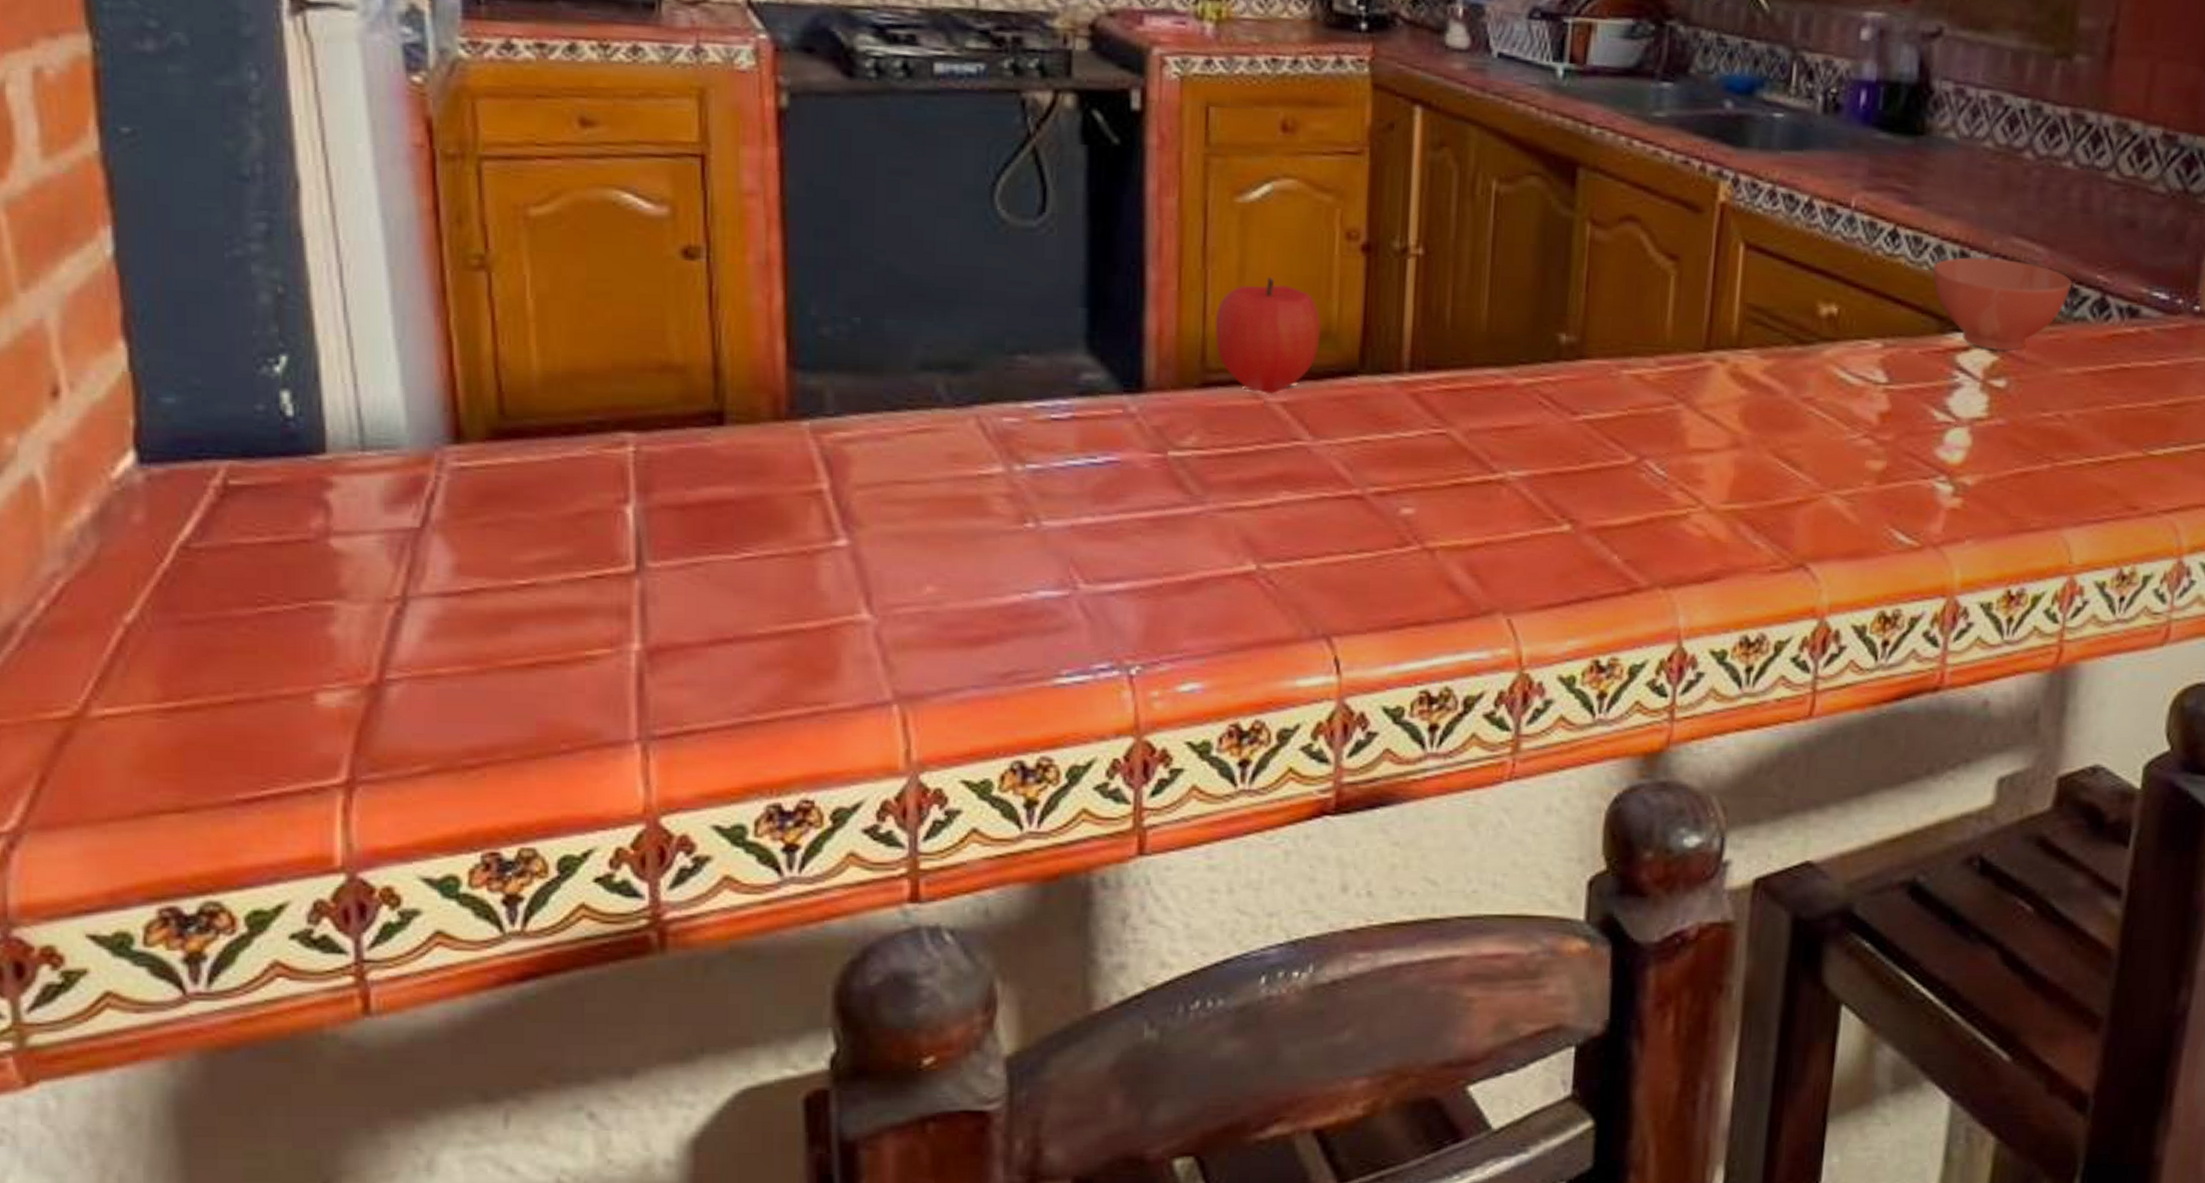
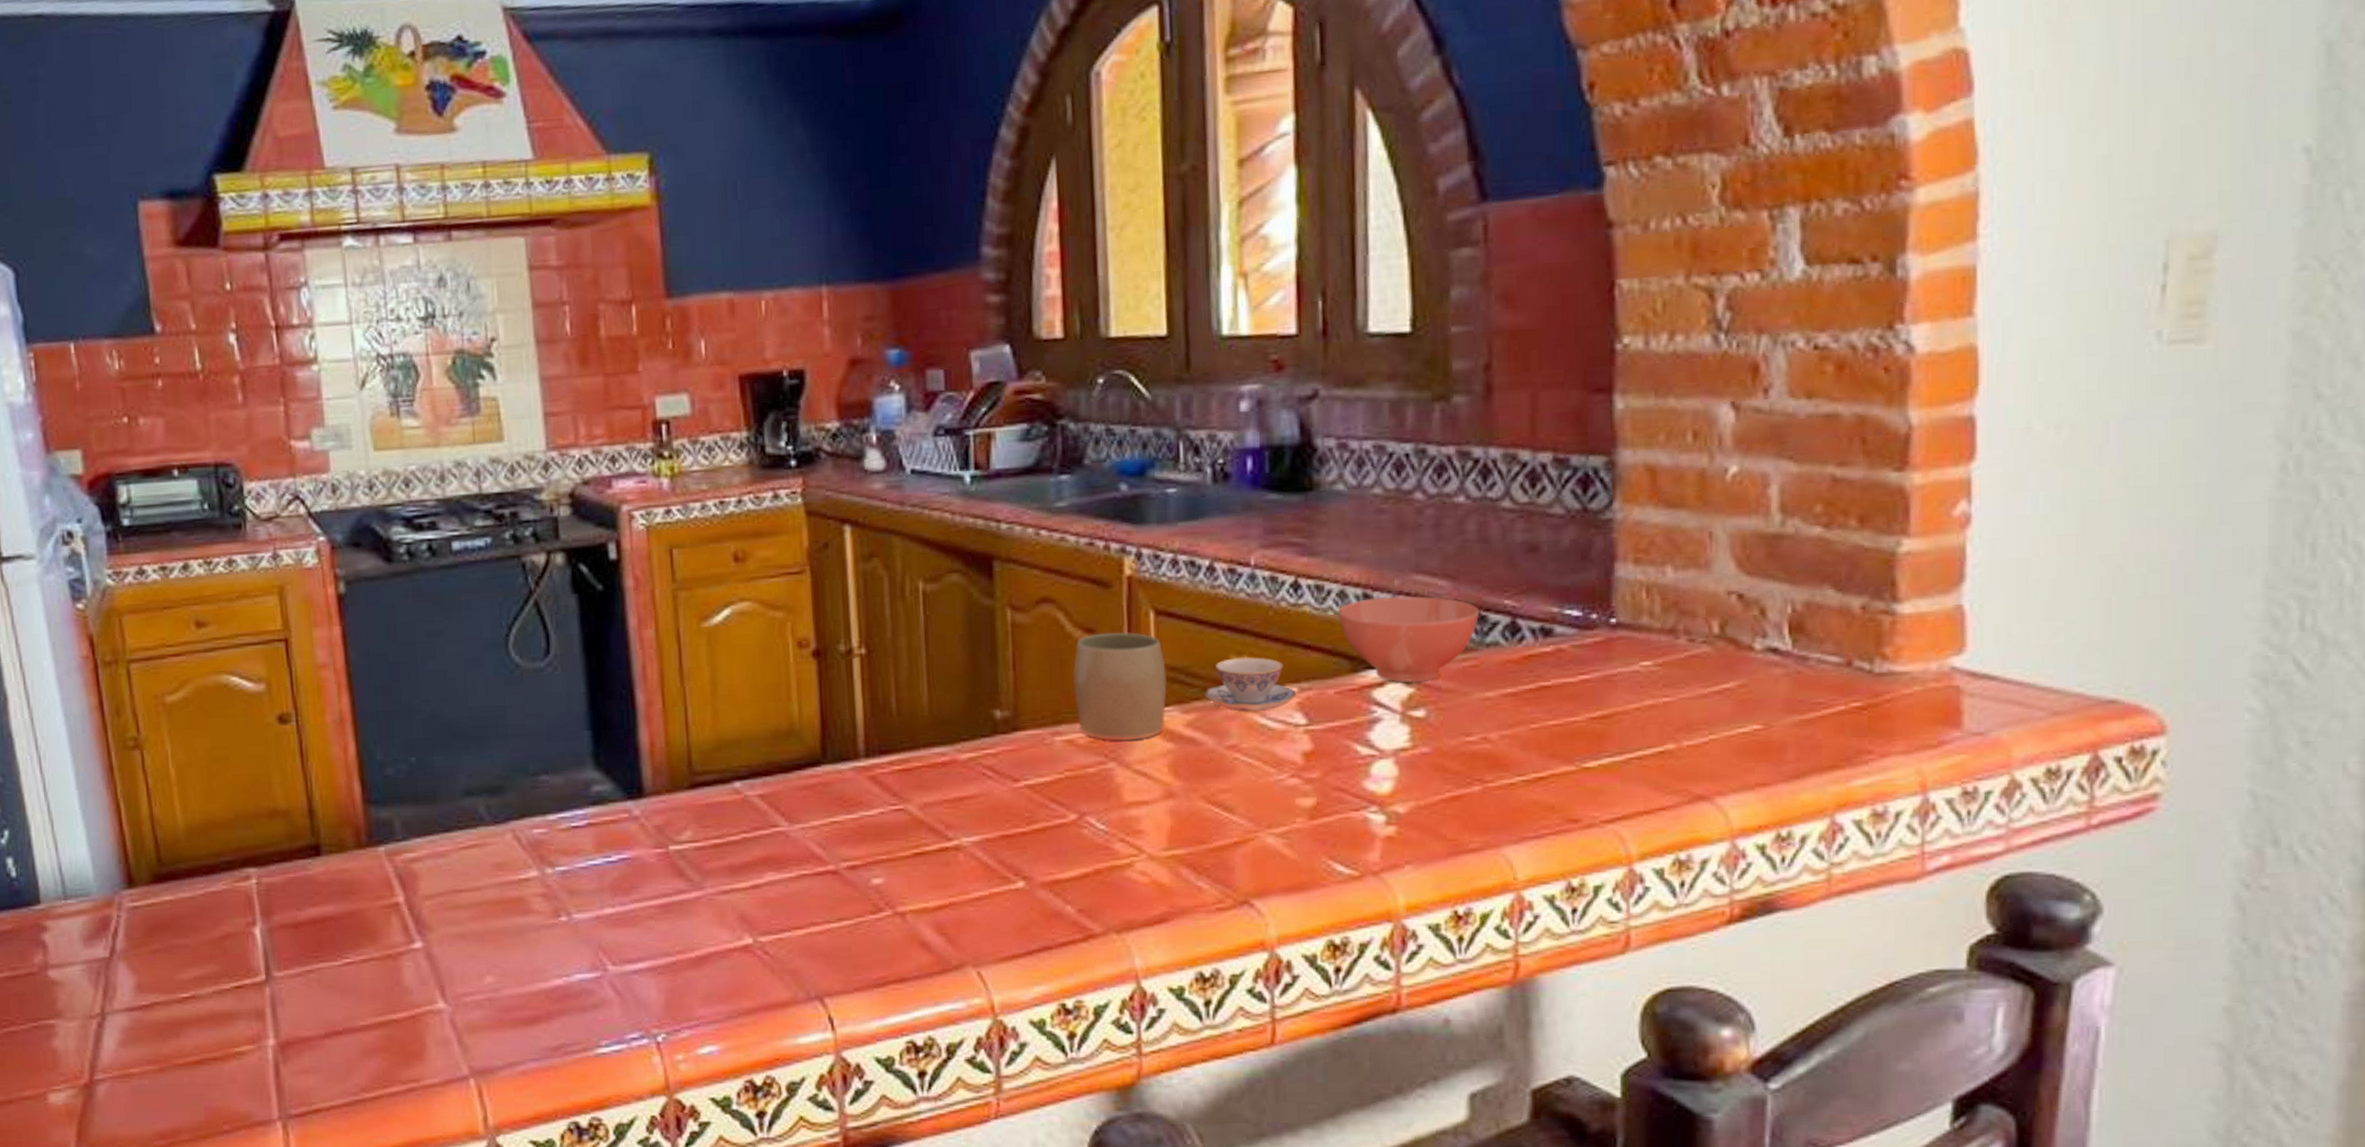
fruit: present [1215,277,1321,394] -> none [696,688,786,789]
mug: none [1648,261,1750,382] -> present [1072,631,1167,741]
teacup: none [1785,304,1881,365] -> present [1204,657,1297,713]

